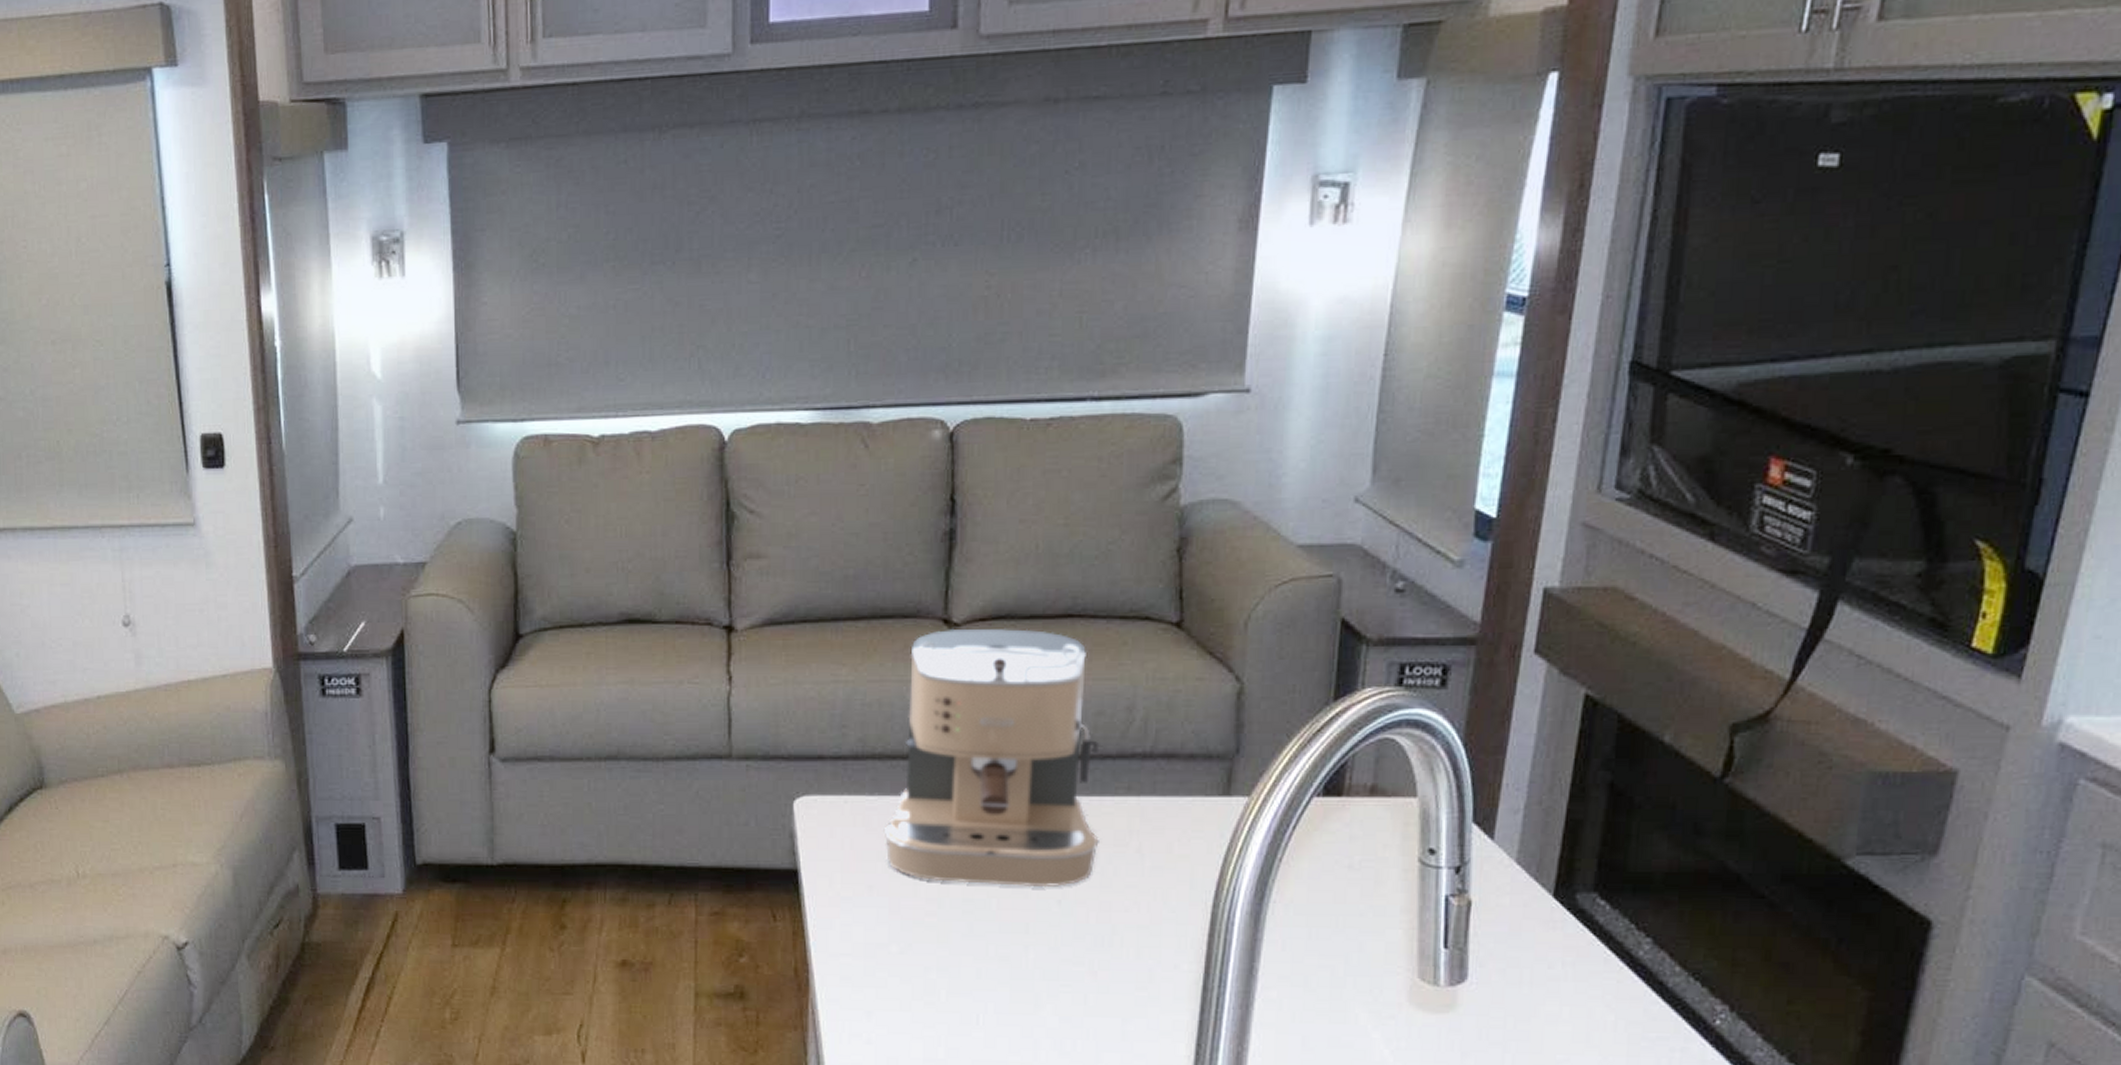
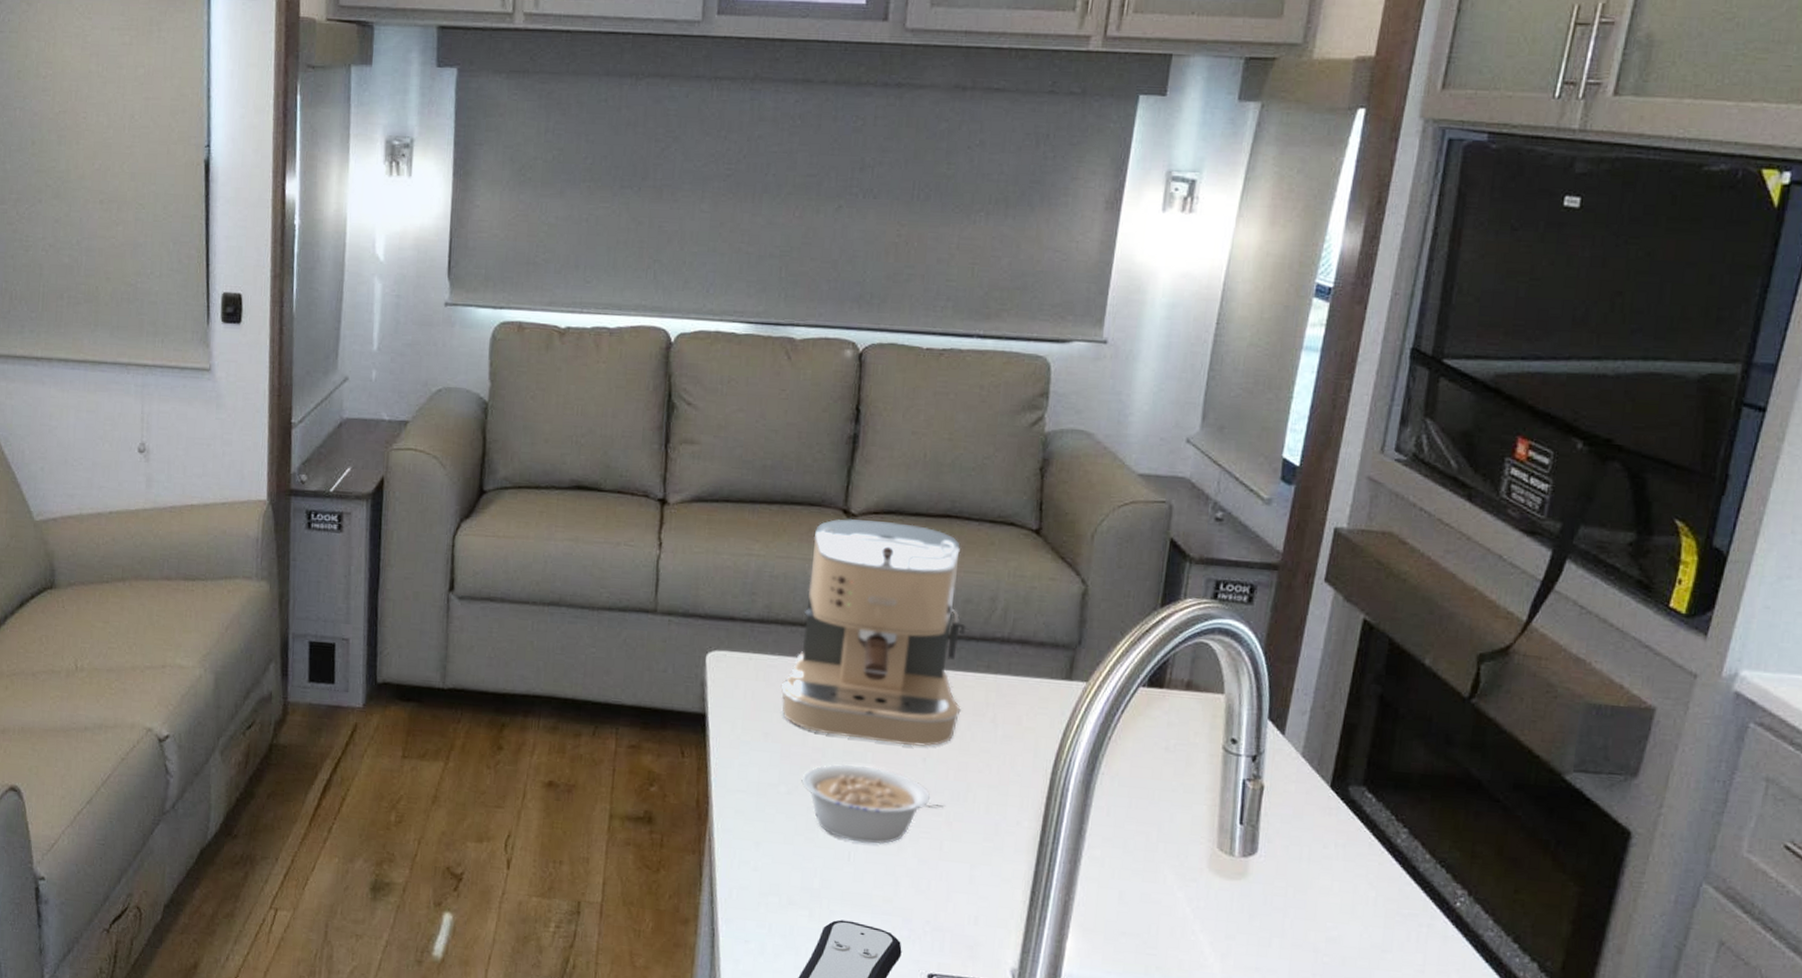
legume: none [915,914,1088,1003] -> present [801,764,946,845]

